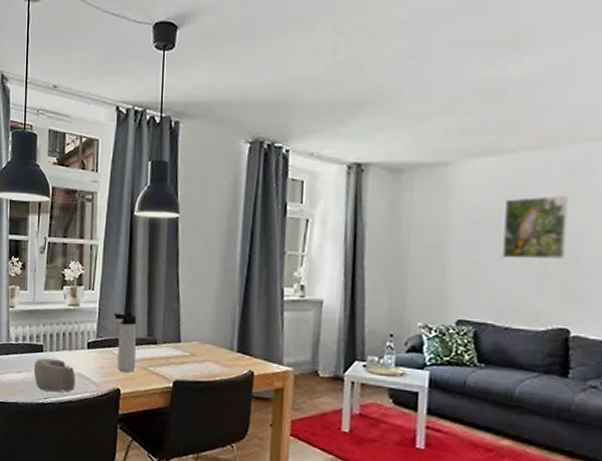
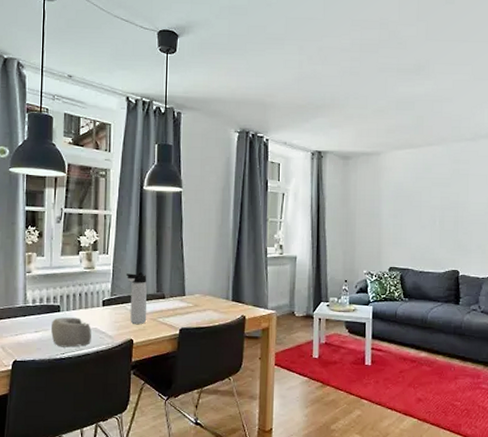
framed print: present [502,196,569,259] -> none [416,178,455,222]

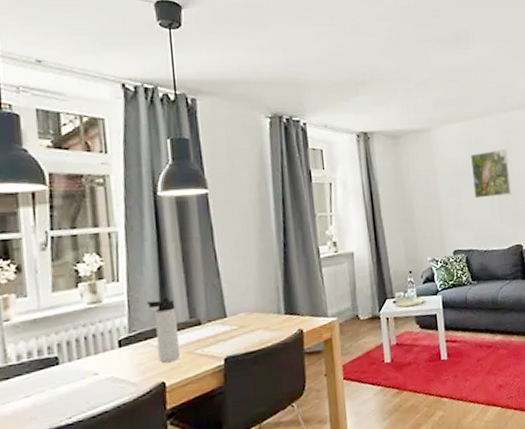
decorative bowl: present [50,317,91,348] -> none [47,368,108,411]
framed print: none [416,178,455,222] -> present [471,149,511,199]

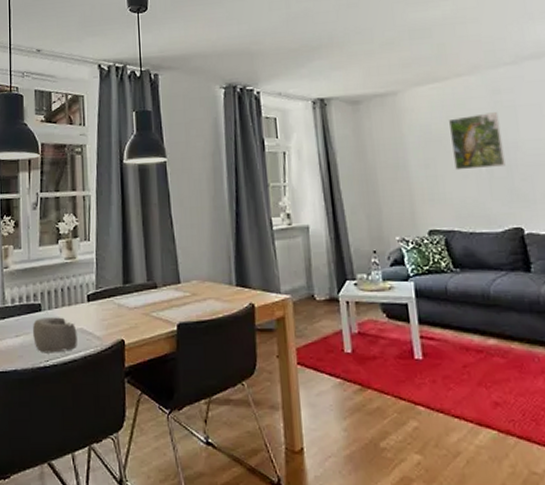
decorative bowl: none [47,368,108,411] -> present [32,317,77,353]
thermos bottle: present [146,296,181,363] -> none [111,258,139,321]

